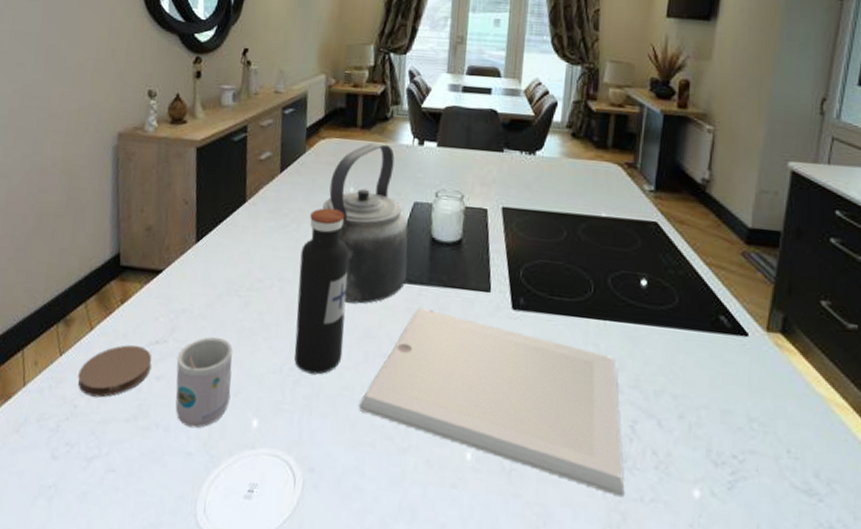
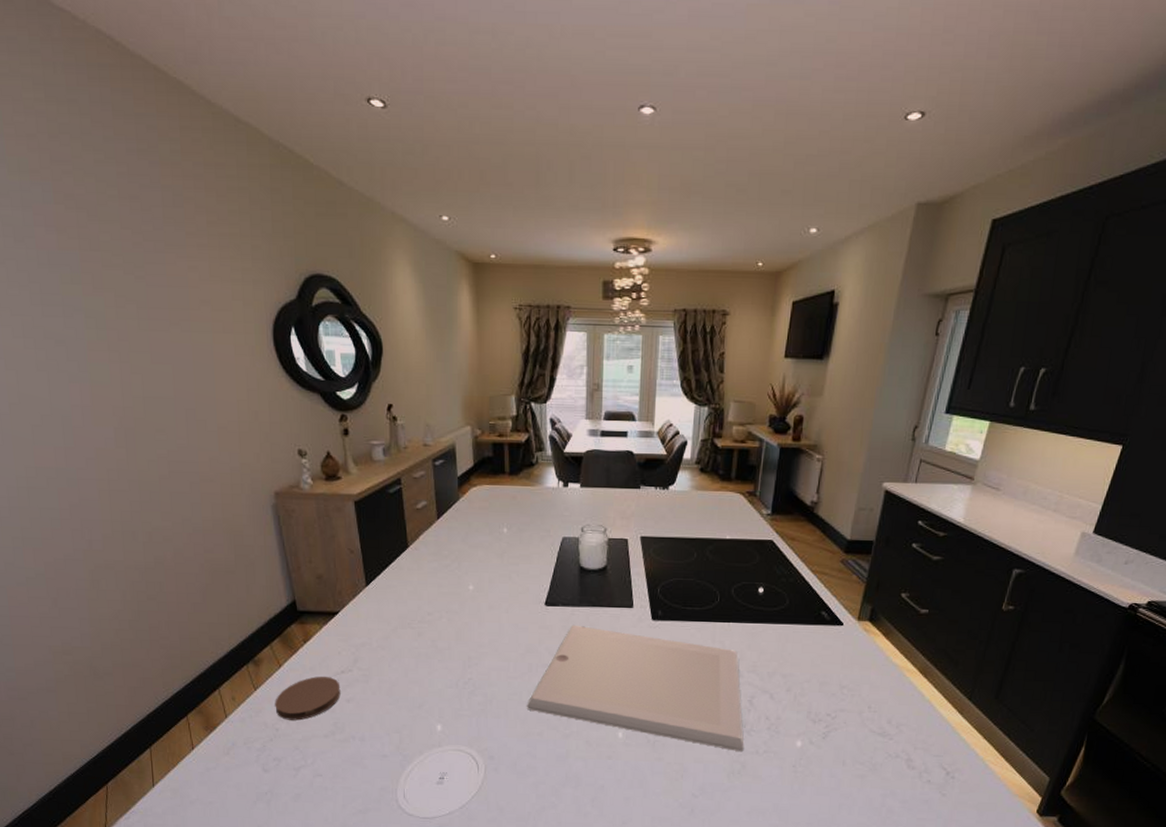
mug: present [175,337,233,429] -> none [363,664,415,737]
water bottle: present [294,208,349,375] -> none [464,548,509,685]
kettle: present [322,142,408,304] -> none [480,486,561,626]

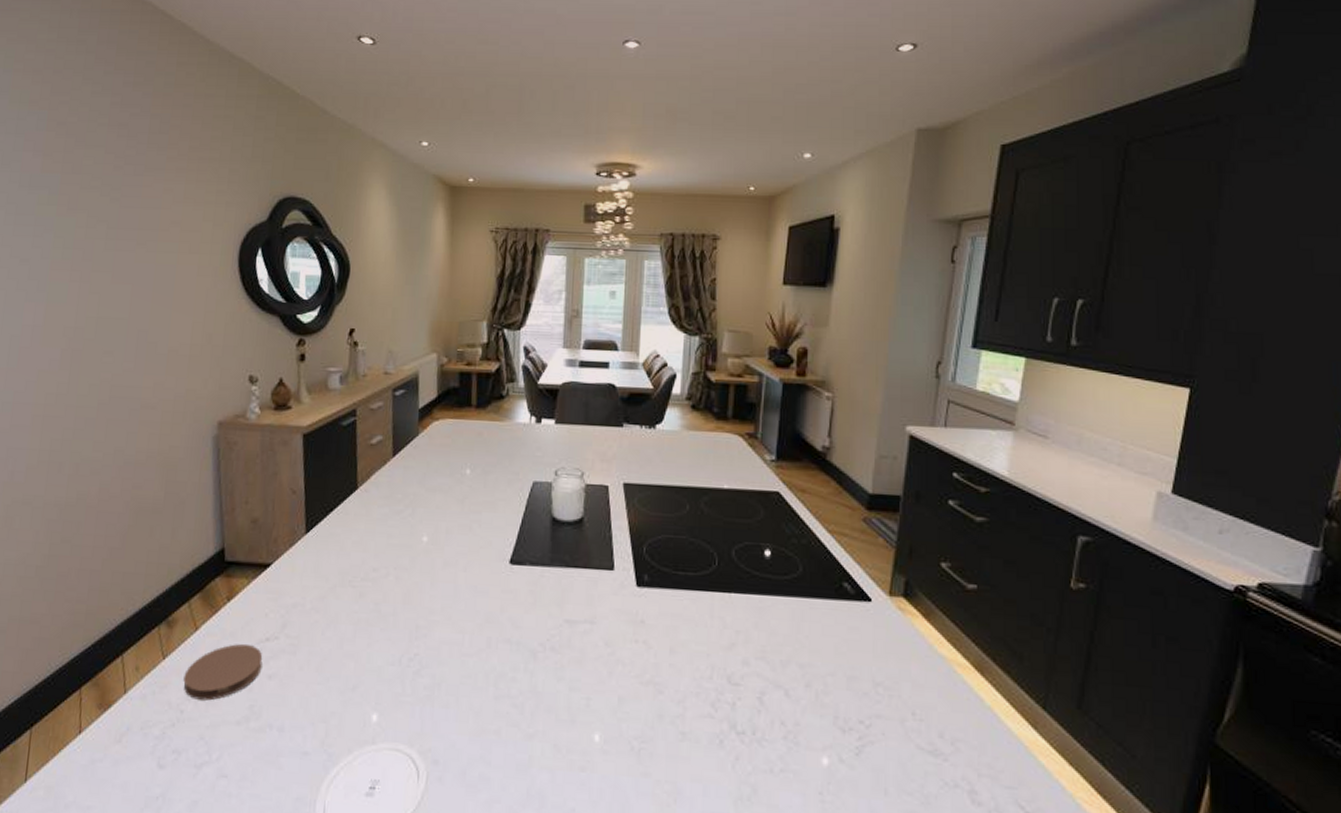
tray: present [526,624,744,752] -> none [482,589,755,770]

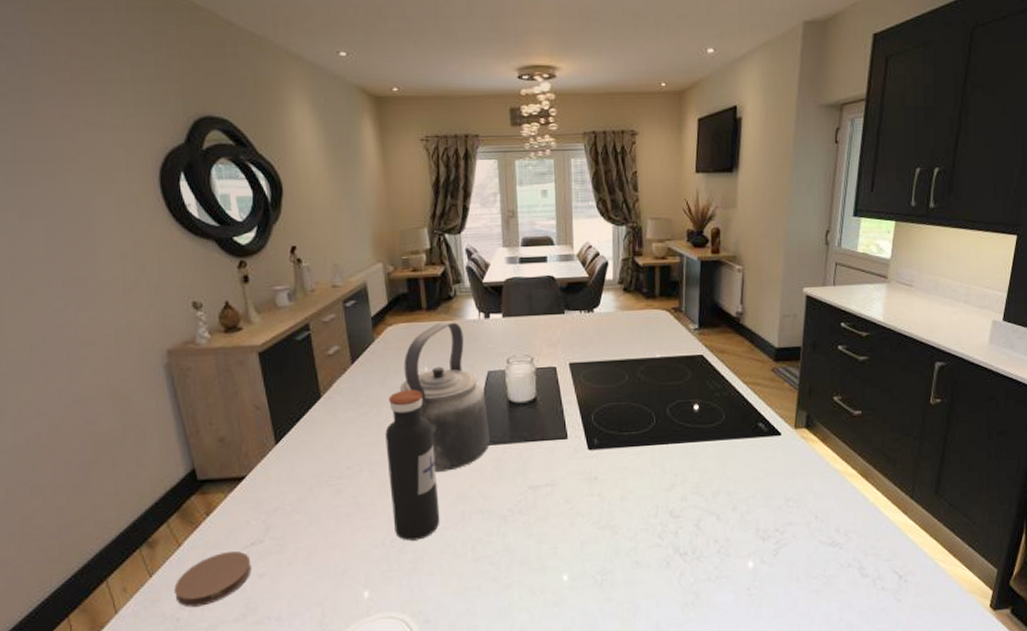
water bottle: none [414,491,467,664] -> present [385,390,440,541]
kettle: none [438,421,529,589] -> present [399,321,491,472]

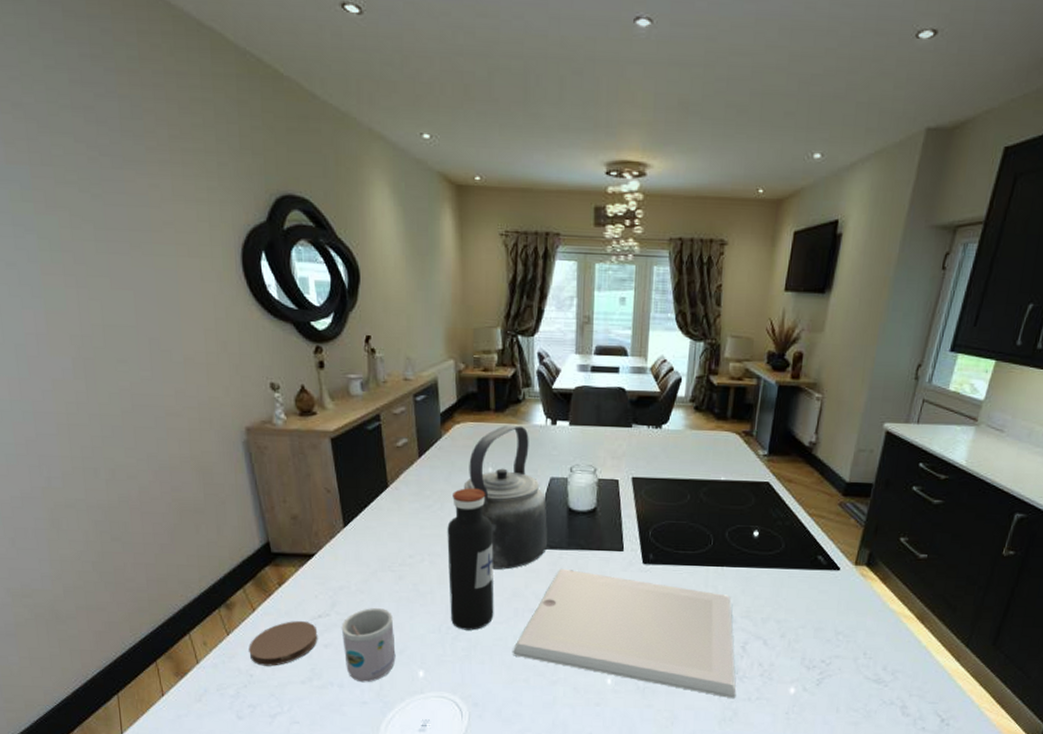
mug: none [276,527,338,613] -> present [341,608,396,683]
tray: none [461,463,696,581] -> present [512,568,737,699]

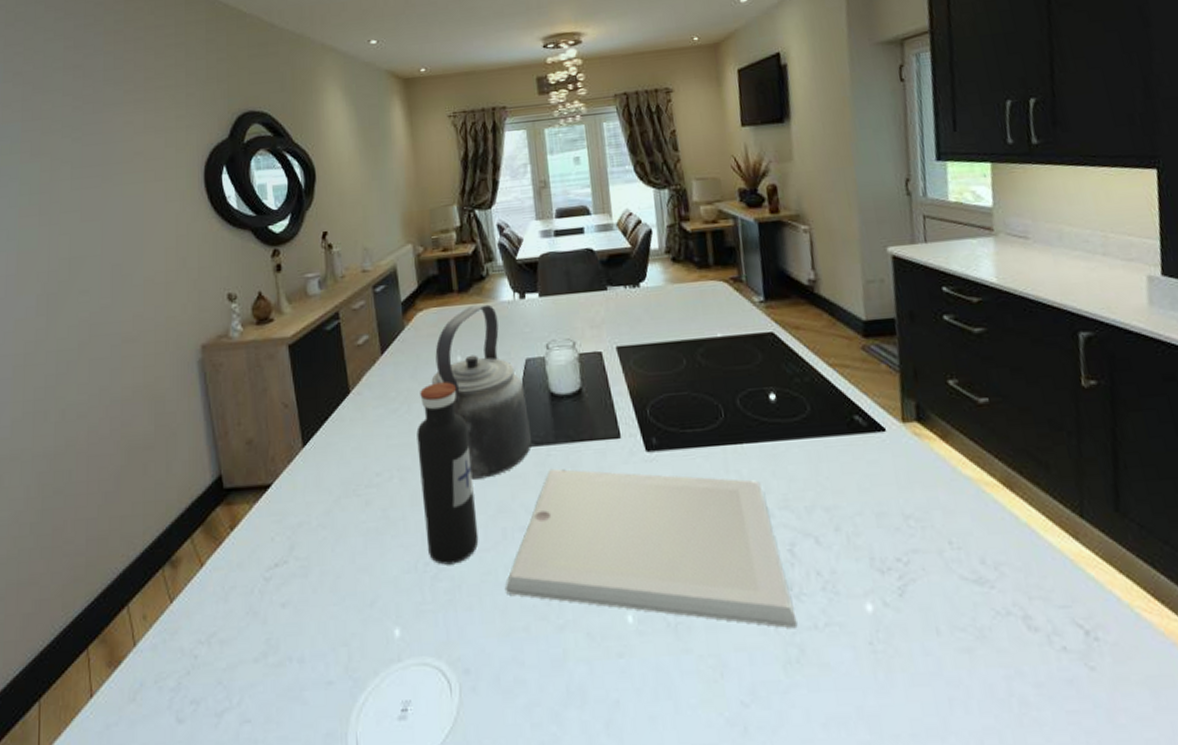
coaster: present [248,620,318,666] -> none [194,573,274,642]
mug: present [341,608,396,683] -> none [301,546,366,653]

